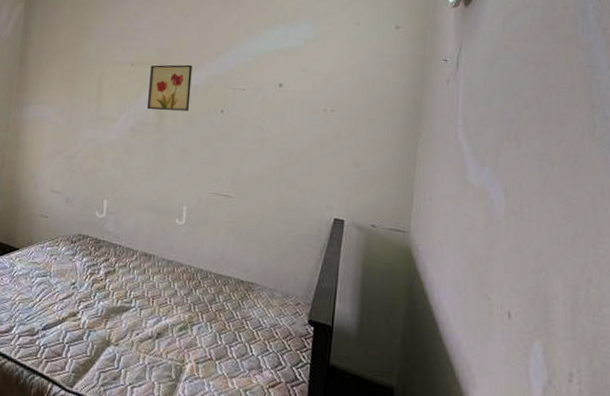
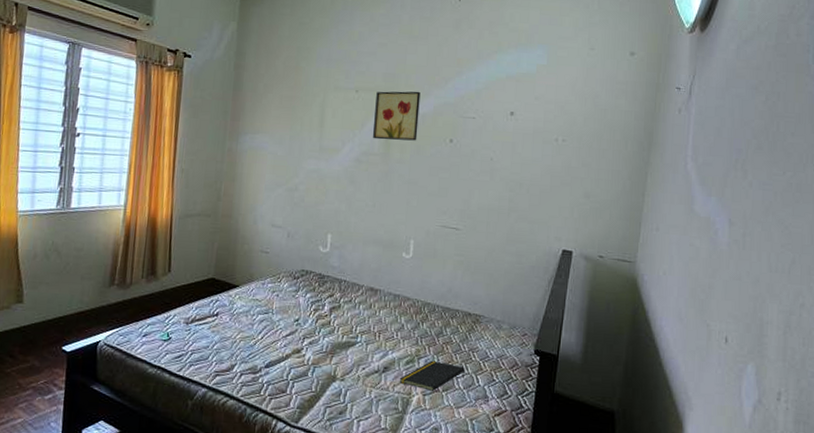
notepad: none [172,327,238,359] -> present [399,360,465,391]

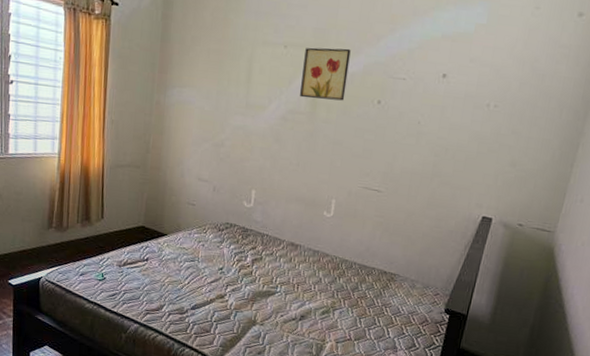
notepad: present [399,360,465,391] -> none [314,312,377,340]

